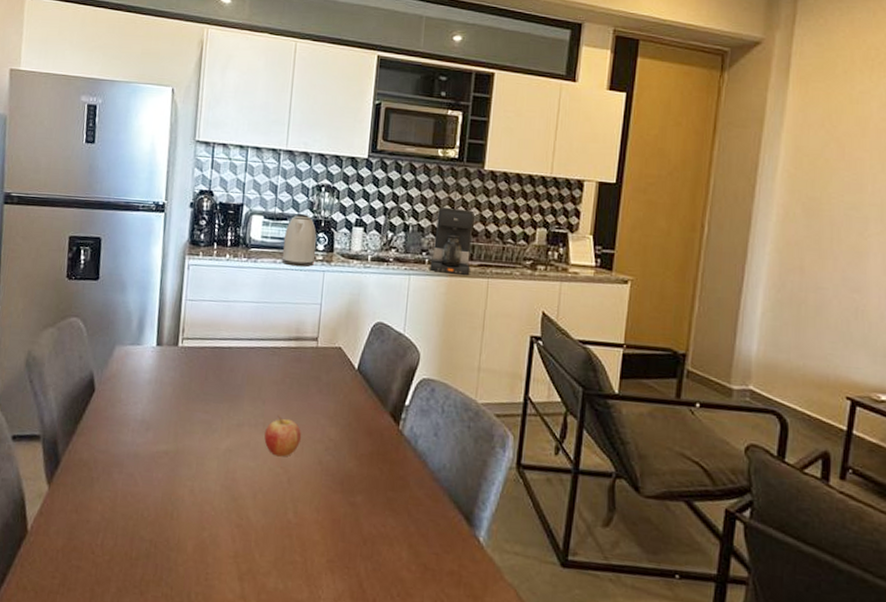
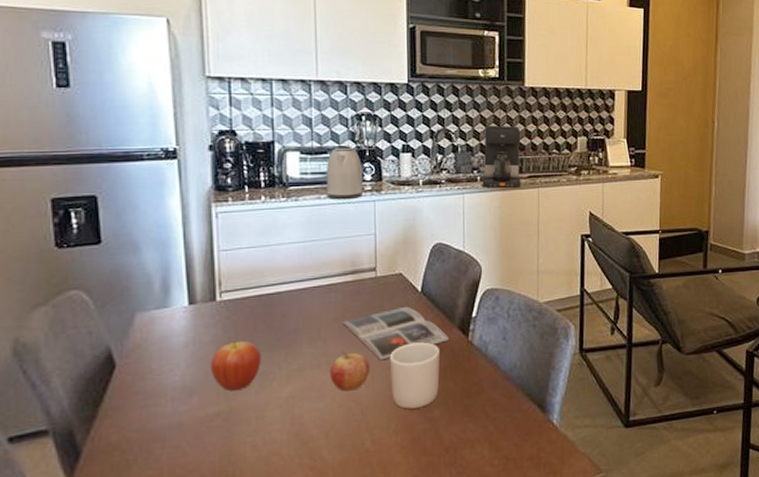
fruit: none [165,386,209,433] -> present [210,340,262,390]
magazine: none [281,381,380,433] -> present [342,306,450,361]
mug: none [318,420,370,490] -> present [389,342,441,409]

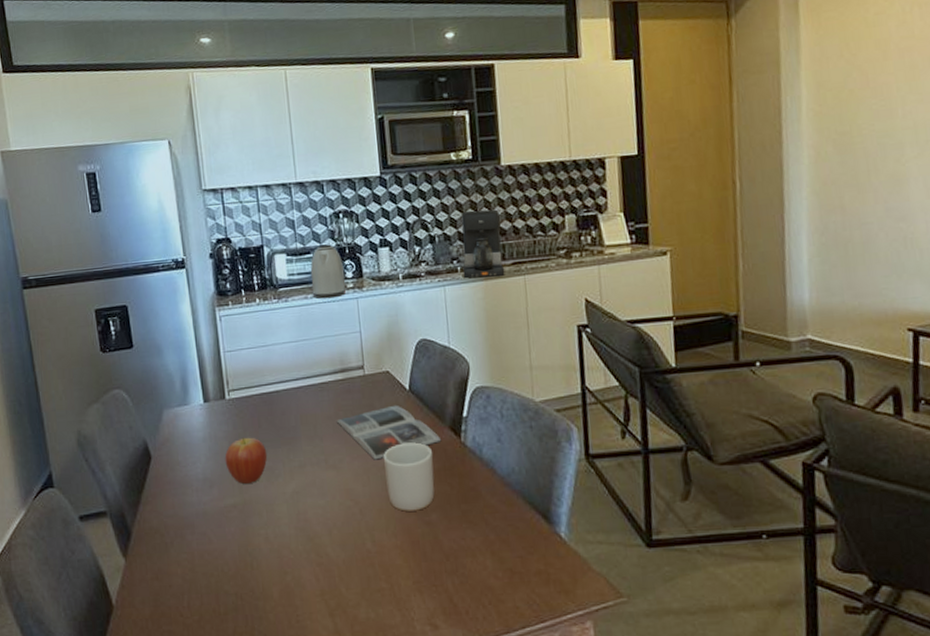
fruit: present [330,350,371,392] -> none [328,449,366,490]

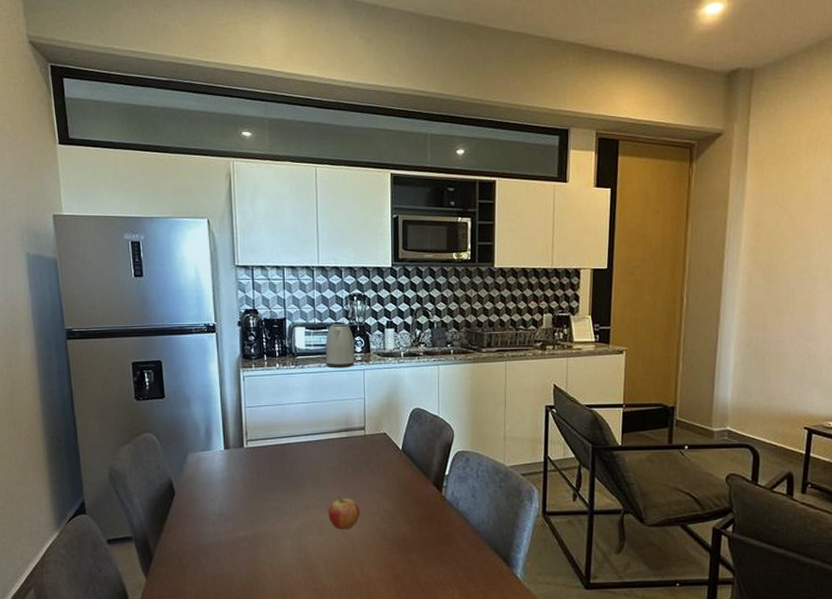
fruit: present [224,437,268,484] -> none [240,481,277,520]
fruit: none [328,449,366,490] -> present [328,495,361,530]
magazine: present [336,404,442,460] -> none [338,461,426,507]
mug: present [383,442,435,512] -> none [375,494,418,550]
coffee maker: present [461,209,505,279] -> none [455,303,490,361]

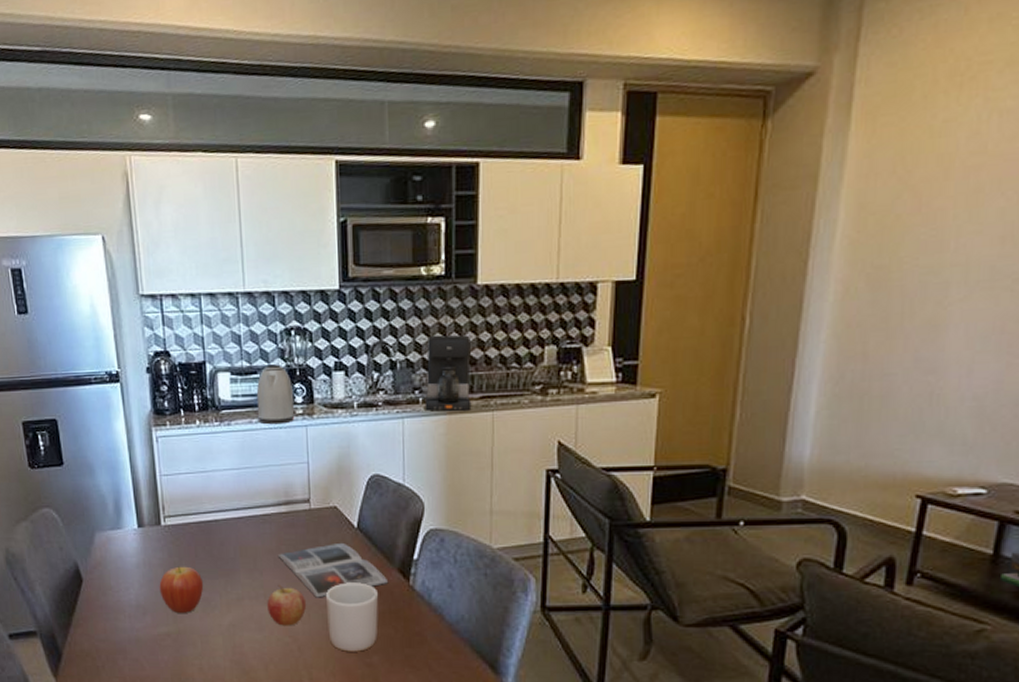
fruit: none [240,481,277,520] -> present [159,566,204,613]
magazine: none [338,461,426,507] -> present [277,542,389,598]
mug: none [375,494,418,550] -> present [325,582,379,652]
coffee maker: none [455,303,490,361] -> present [425,335,472,412]

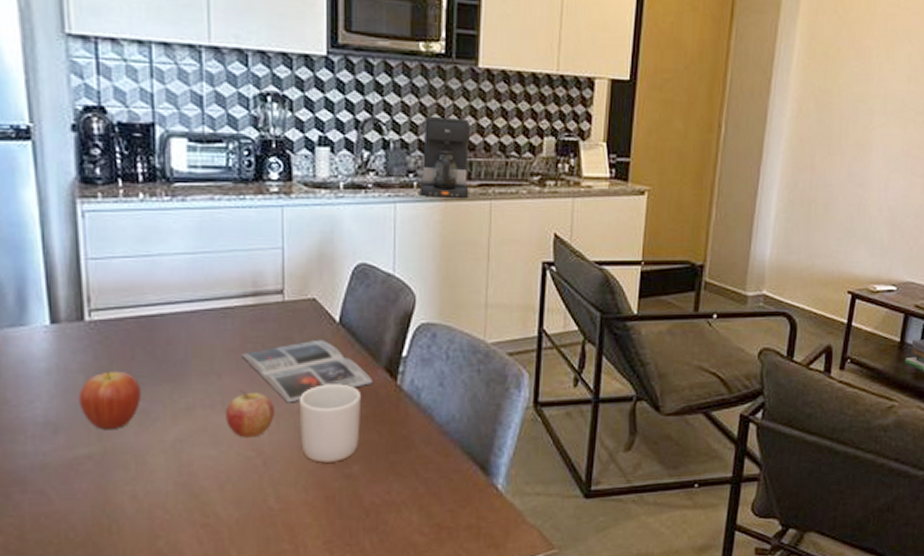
kettle: present [256,364,294,425] -> none [220,133,267,203]

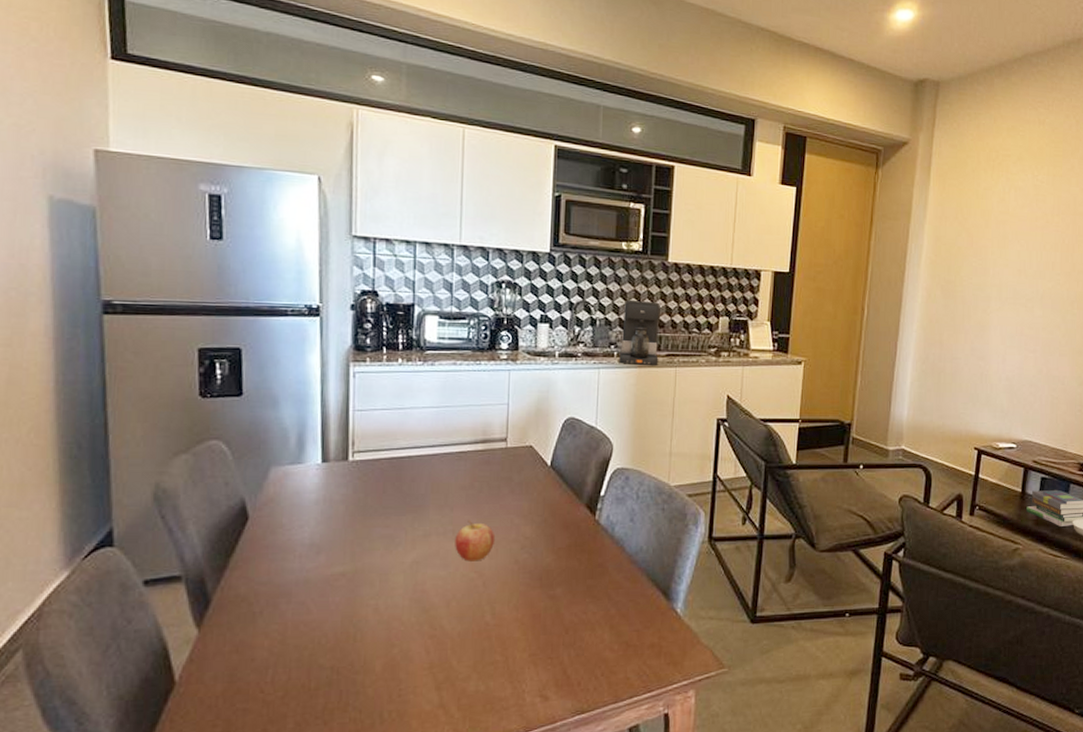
fruit: present [78,371,142,429] -> none [338,502,389,551]
magazine: present [241,339,374,403] -> none [470,479,576,533]
mug: present [298,384,362,463] -> none [514,517,566,585]

